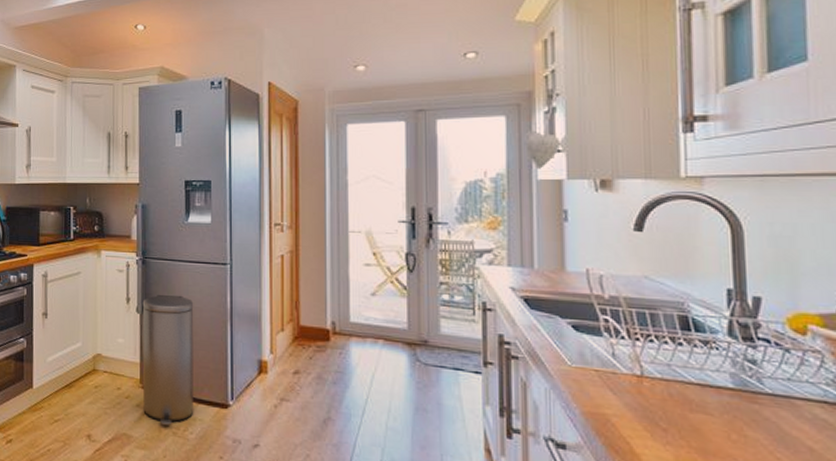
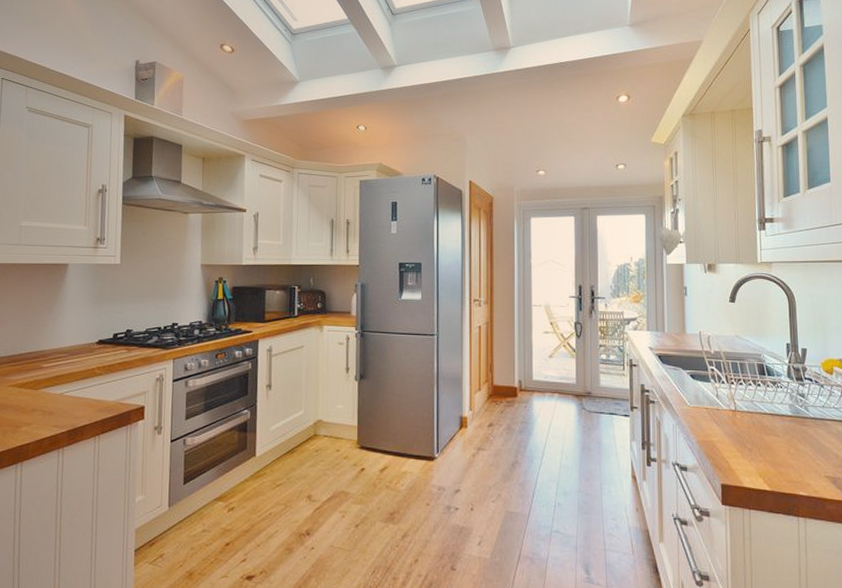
pedal bin: present [142,295,194,425] -> none [359,363,406,480]

